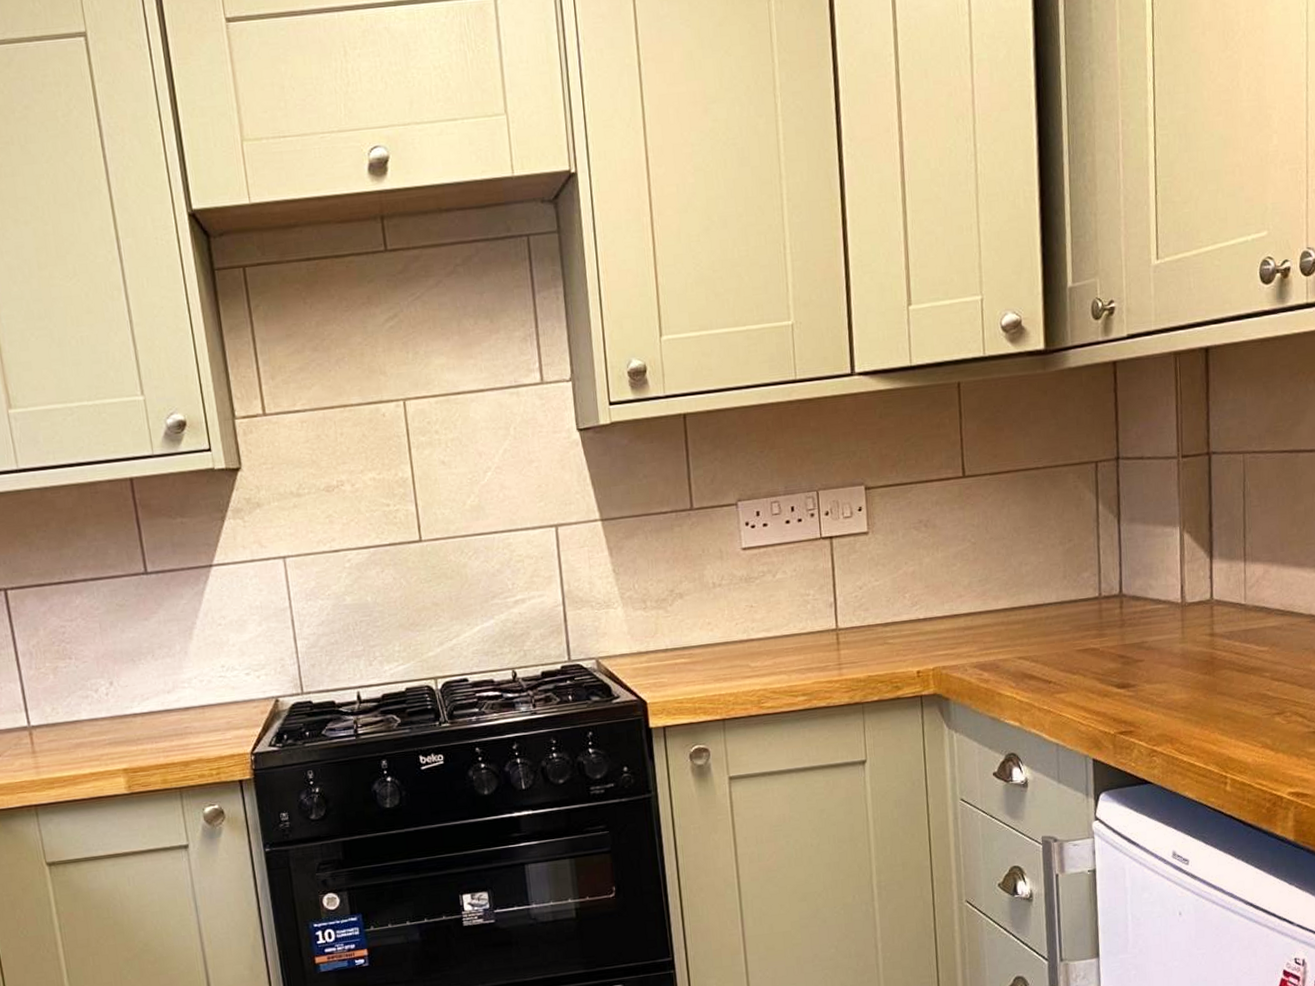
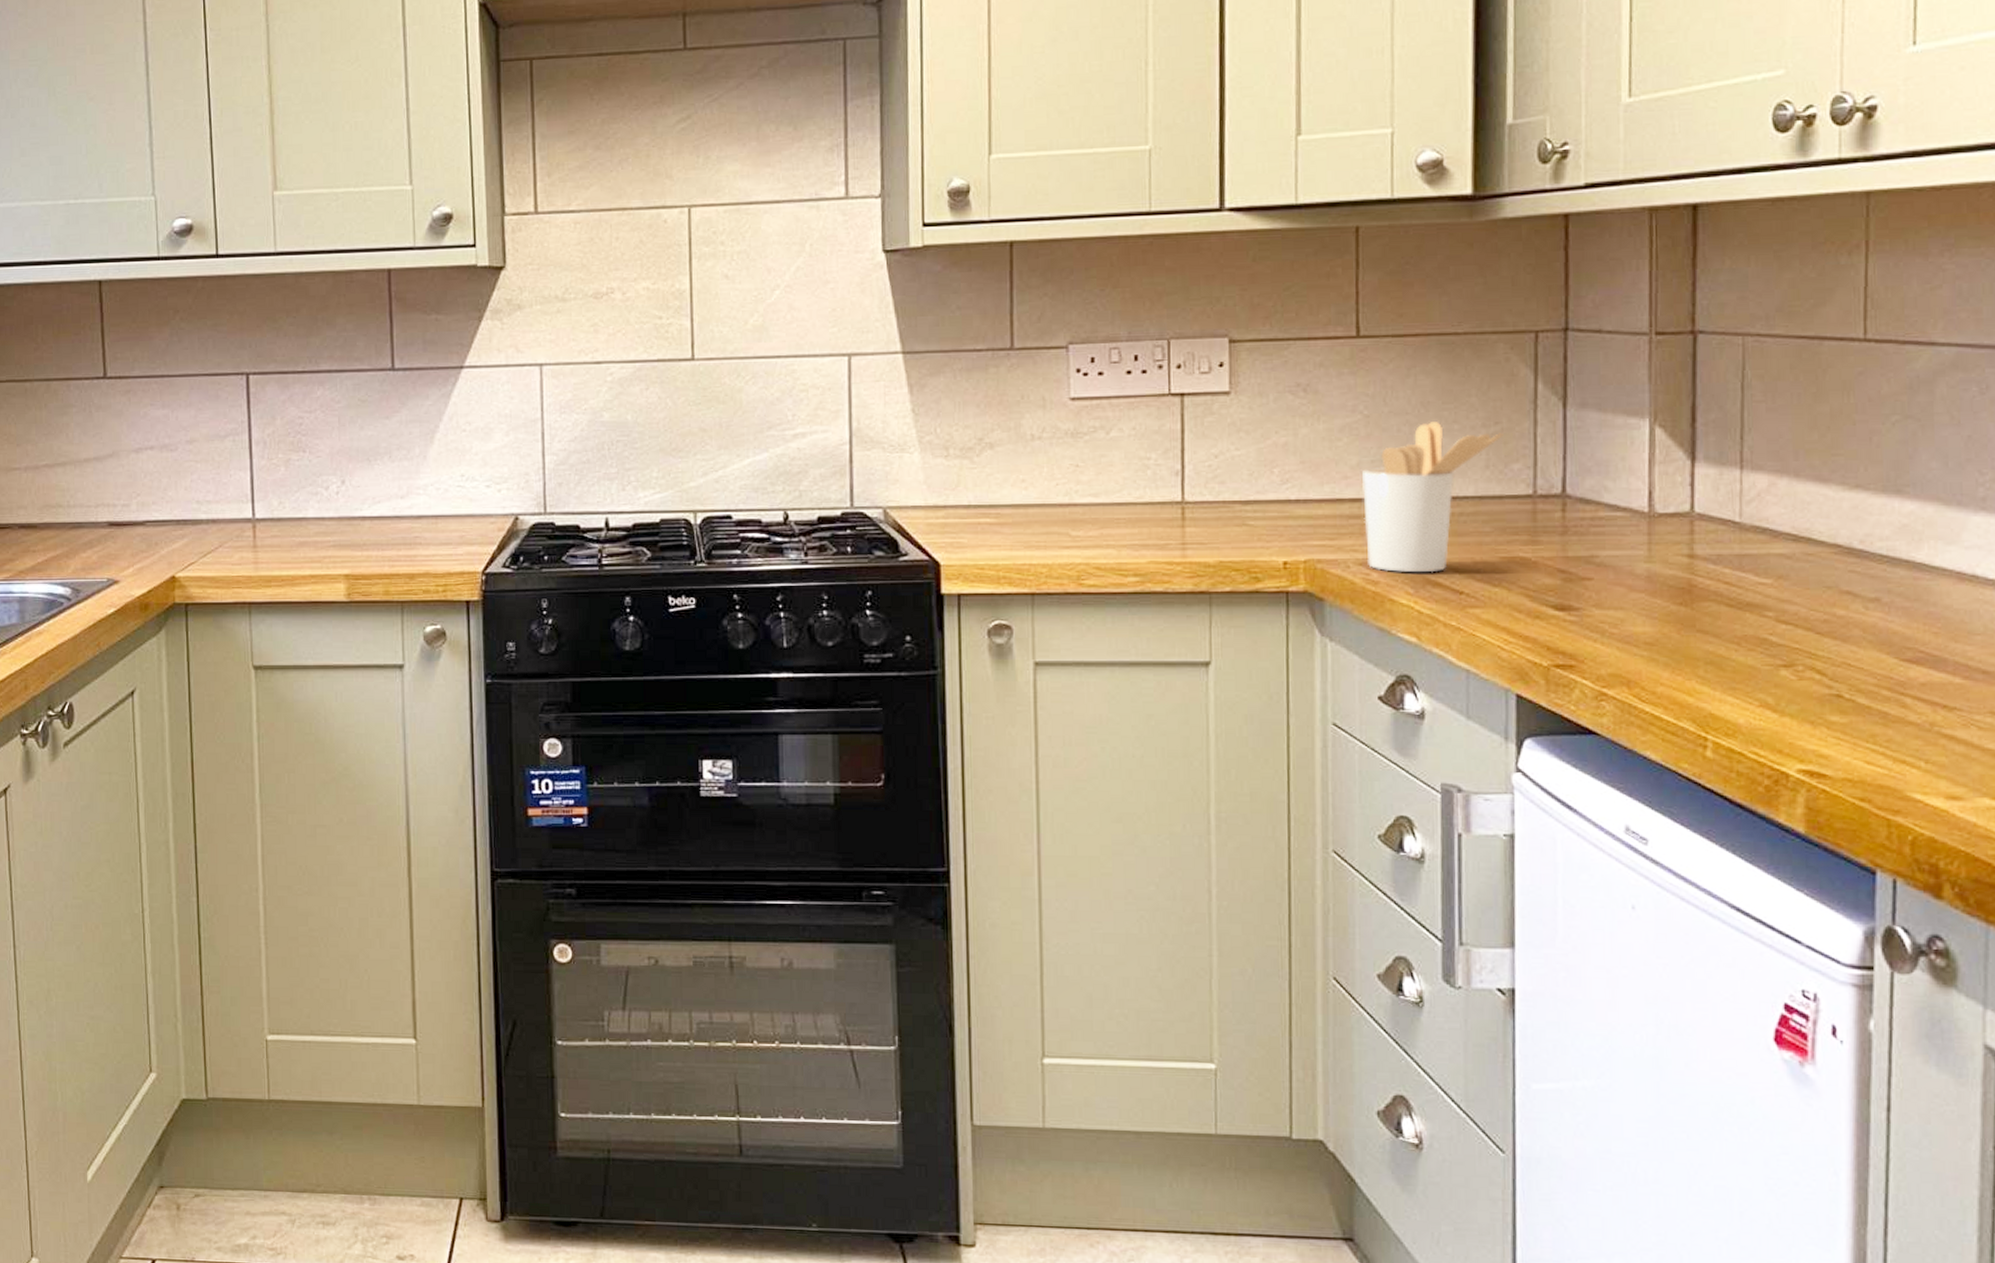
utensil holder: none [973,543,1076,671] -> present [1362,422,1504,573]

